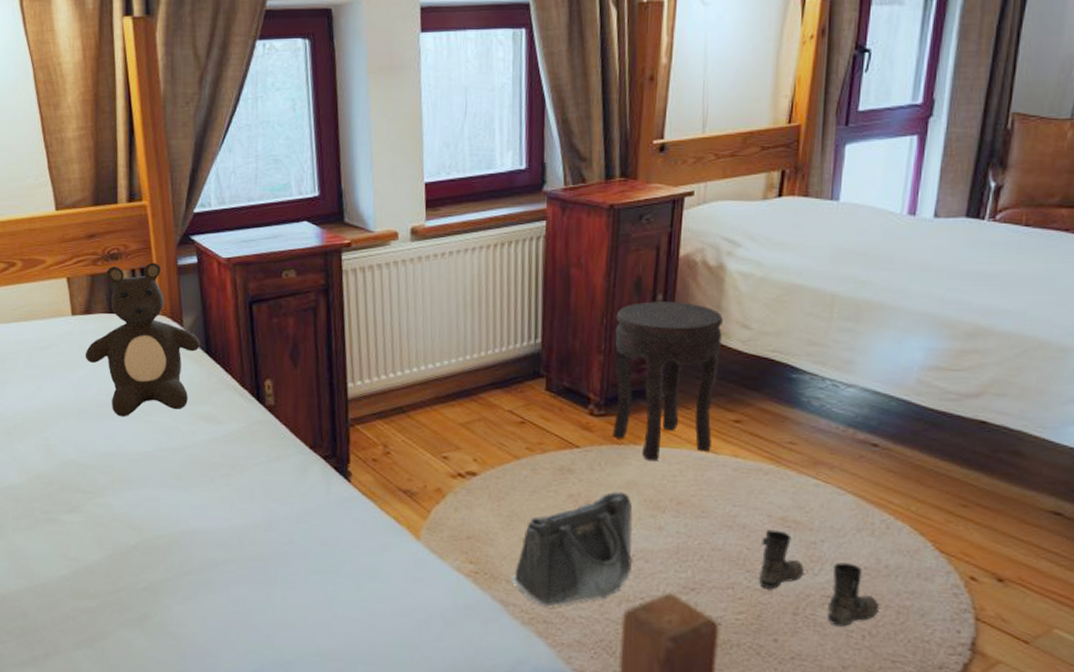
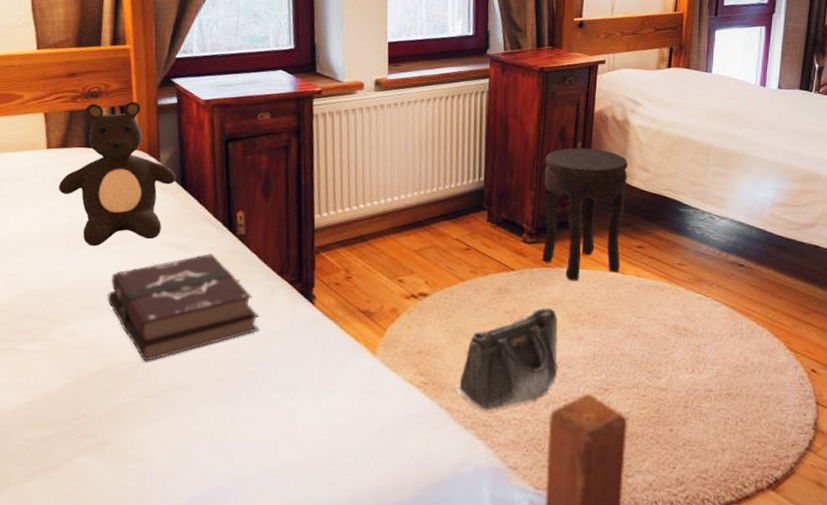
hardback book: none [138,425,293,538] -> present [106,253,260,363]
boots: present [759,529,879,627] -> none [658,336,747,416]

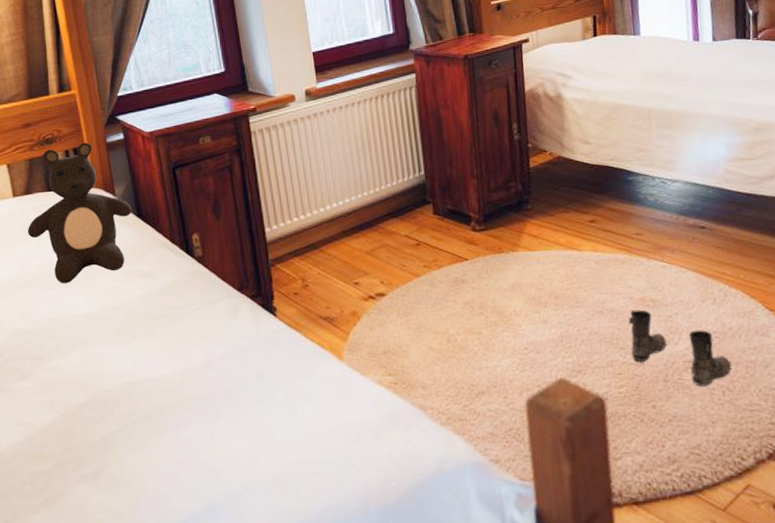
hardback book: present [106,253,260,363] -> none [83,278,228,390]
saddlebag: present [455,307,558,412] -> none [425,294,526,407]
side table: present [542,148,628,281] -> none [482,128,575,264]
boots: none [658,336,747,416] -> present [628,309,731,387]

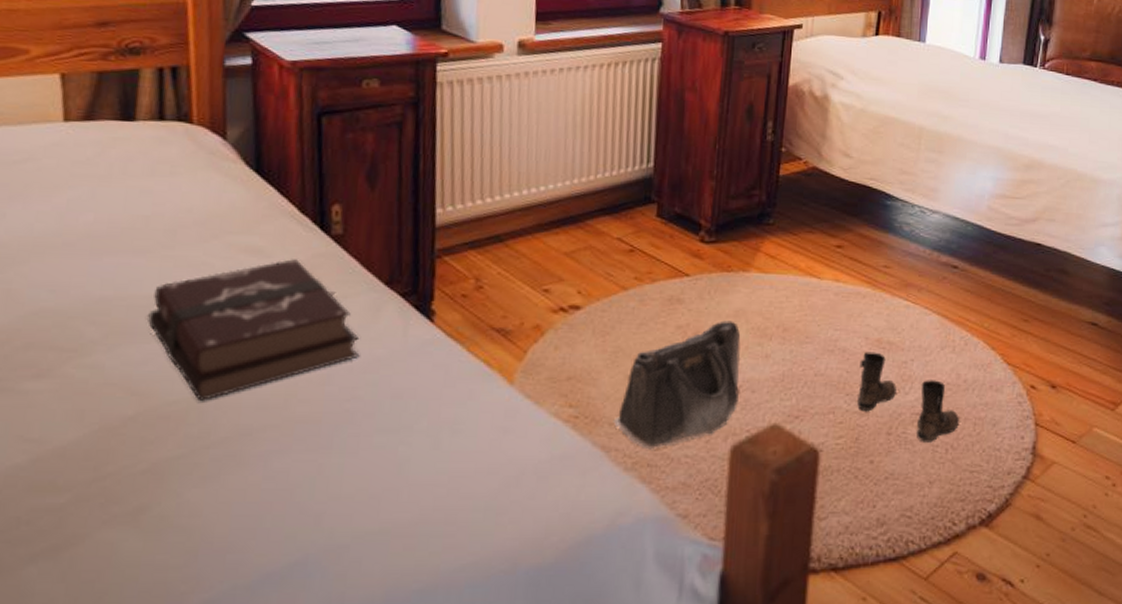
teddy bear: present [27,142,132,284] -> none [79,60,249,251]
hardback book: none [83,278,228,390] -> present [146,259,360,402]
saddlebag: none [425,294,526,407] -> present [613,320,741,450]

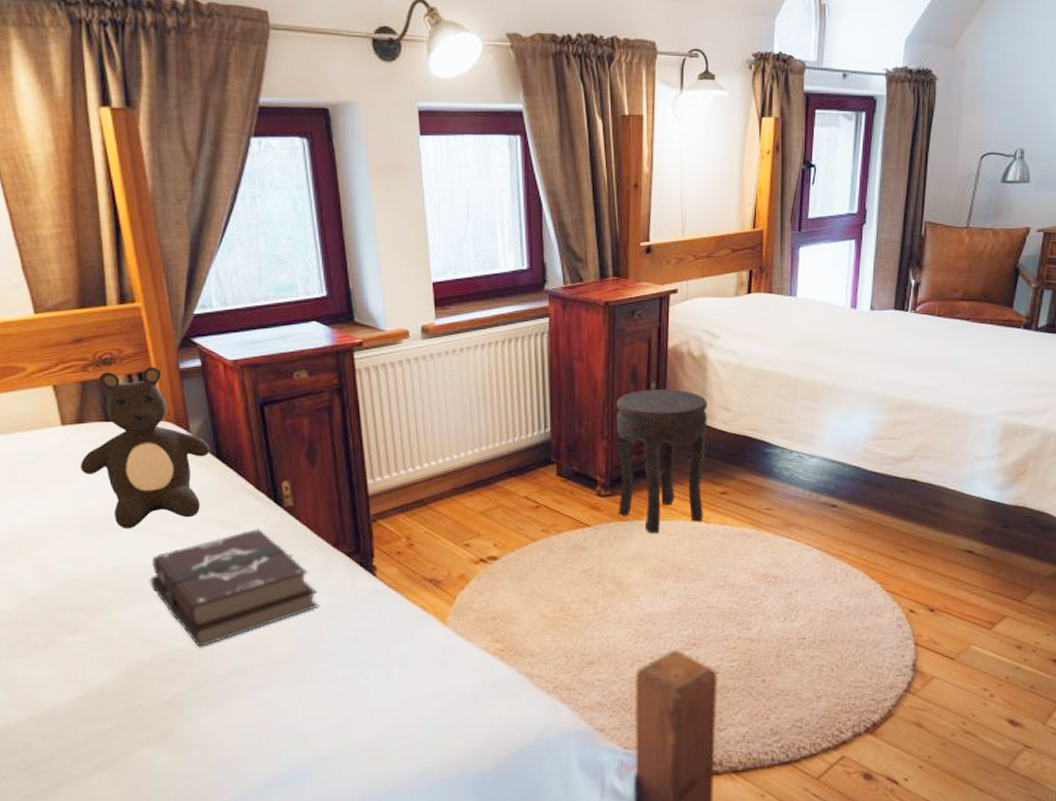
teddy bear: none [79,60,249,251] -> present [80,367,210,529]
saddlebag: present [613,320,741,450] -> none [534,564,641,676]
side table: none [723,128,827,288] -> present [616,389,707,534]
boots: present [857,352,959,442] -> none [748,585,842,663]

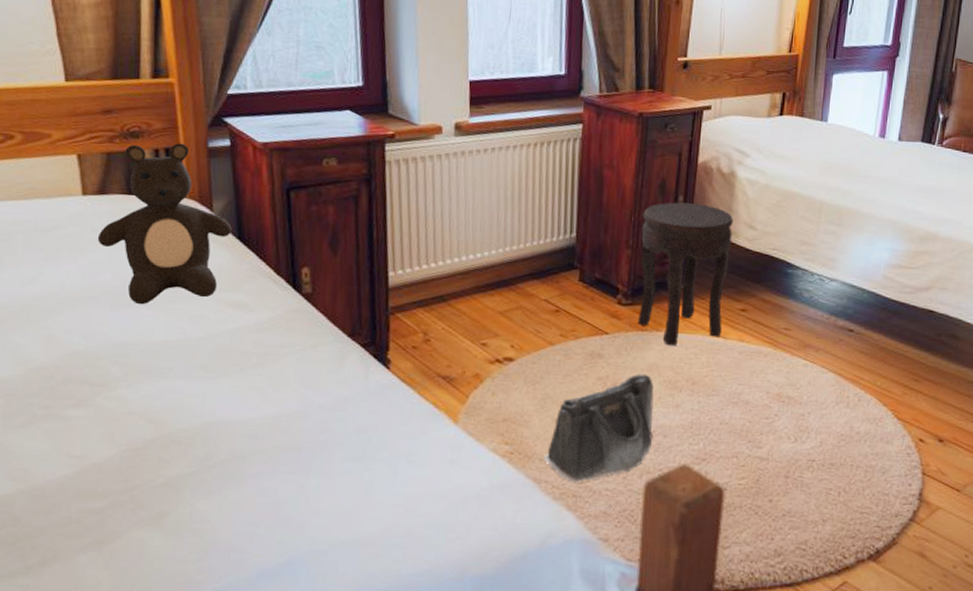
hardback book: present [149,529,319,648] -> none [157,313,330,430]
saddlebag: none [534,564,641,676] -> present [543,374,654,483]

